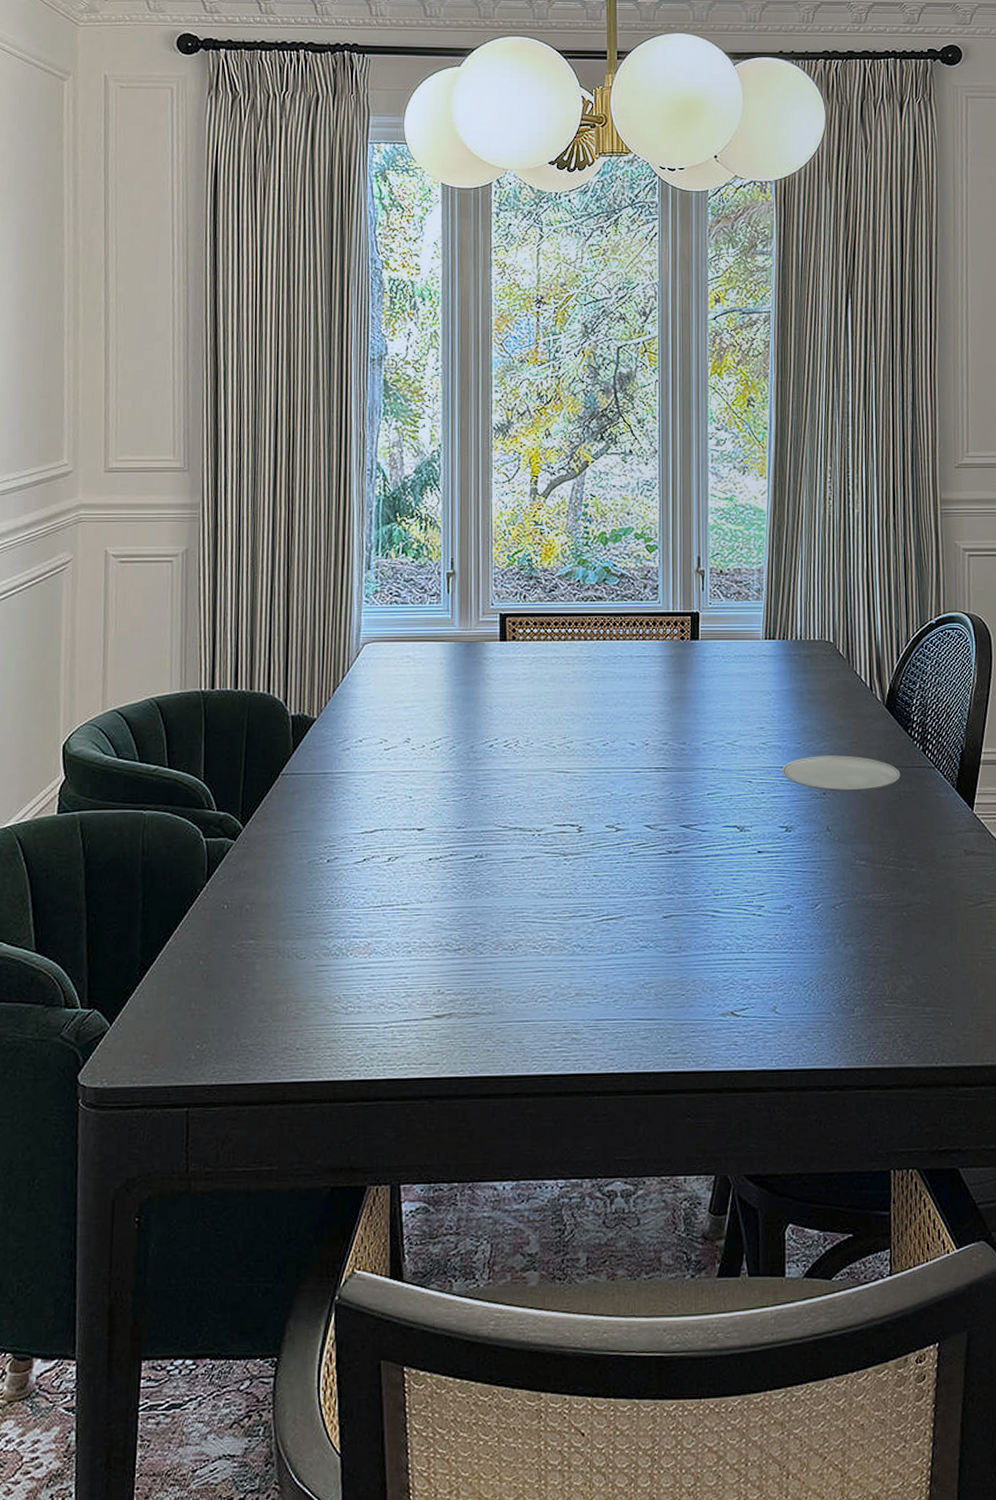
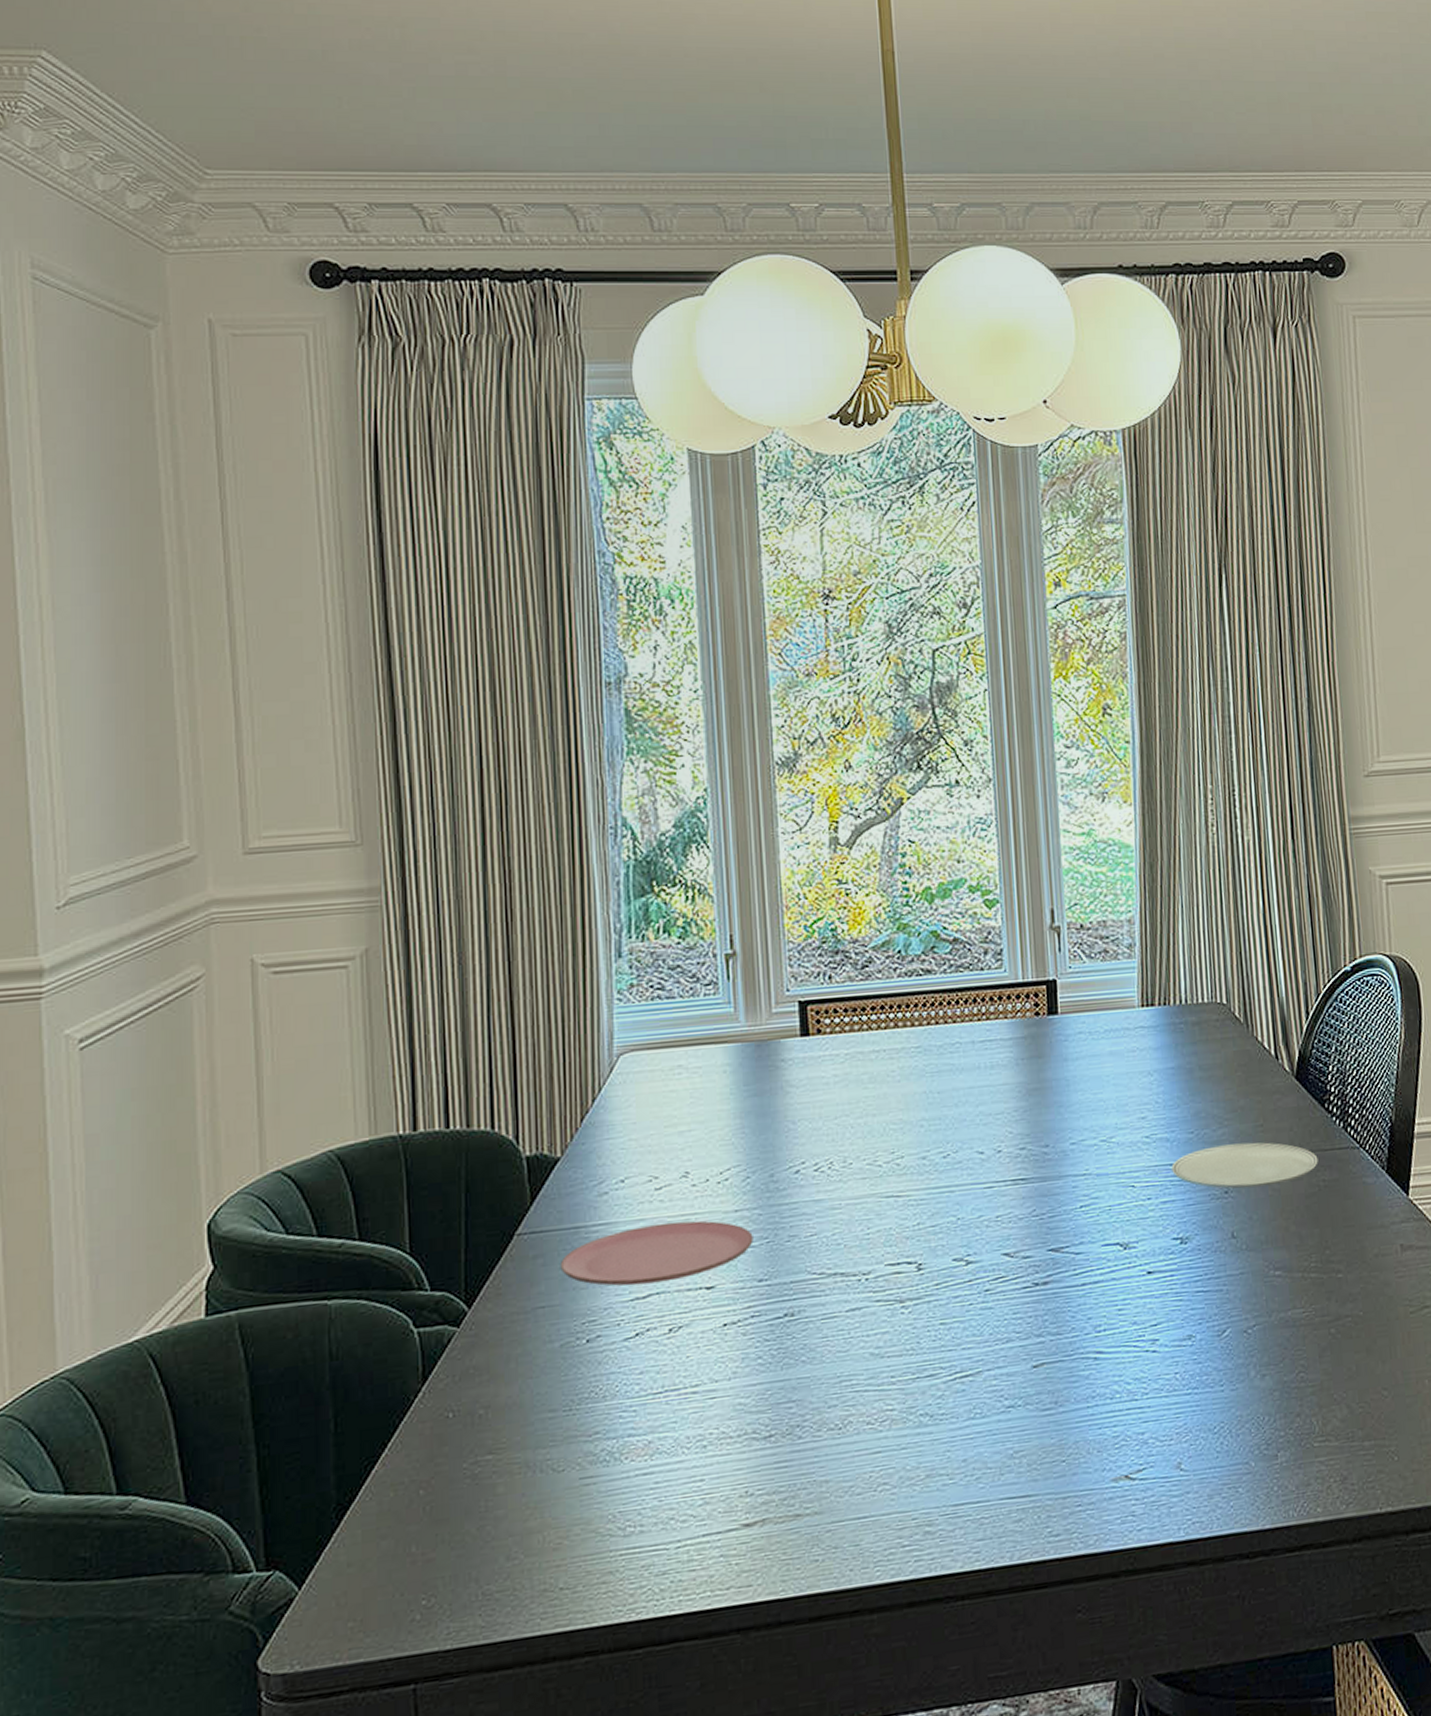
plate: none [311,776,455,822] -> present [560,1220,753,1286]

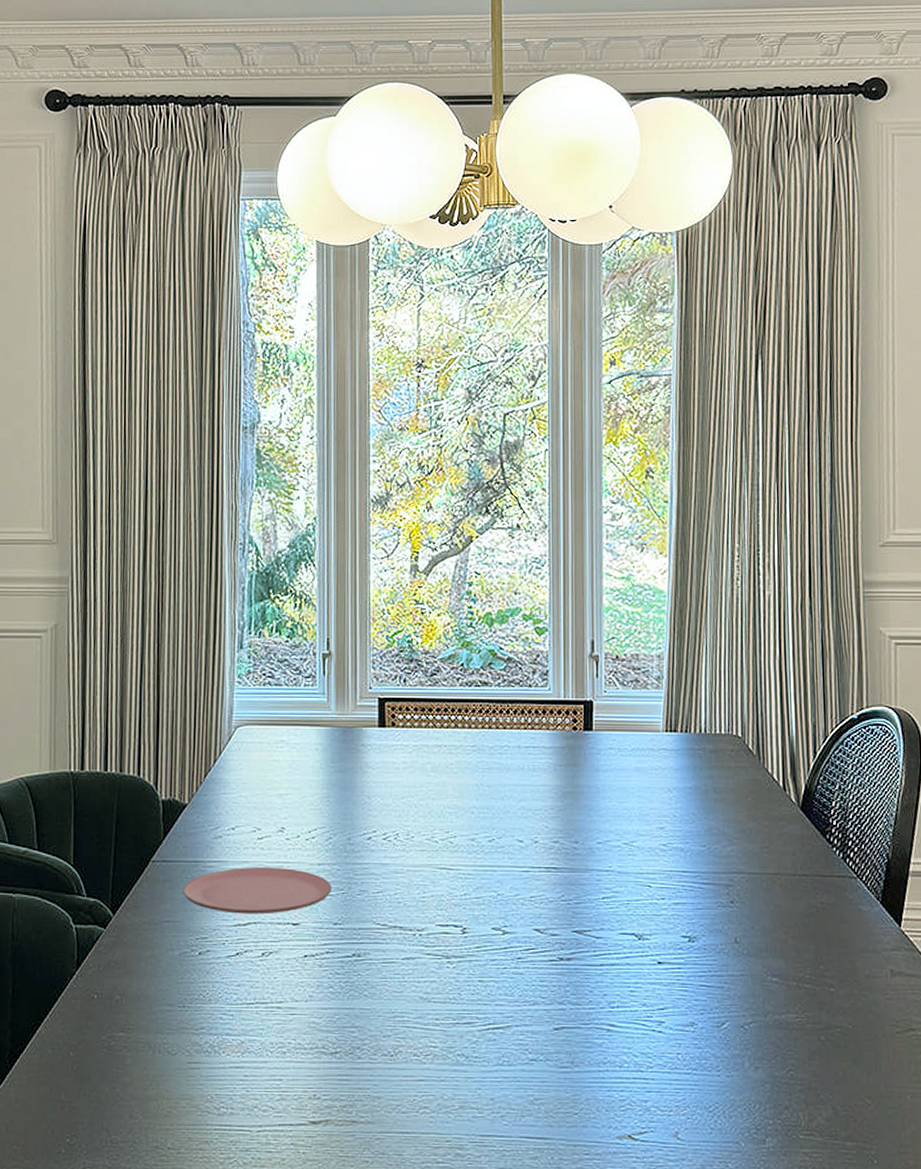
plate: present [1171,1142,1318,1189] -> none [684,860,818,901]

